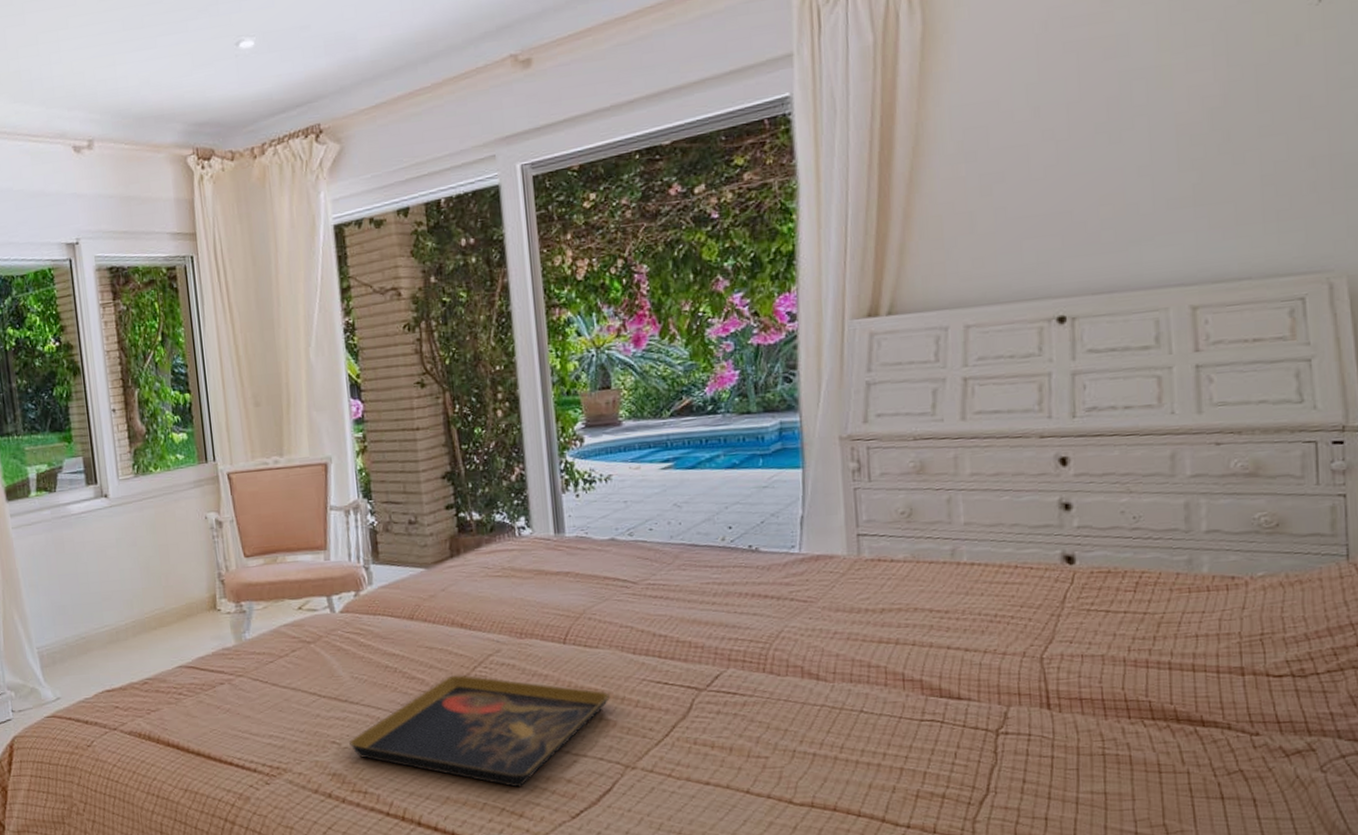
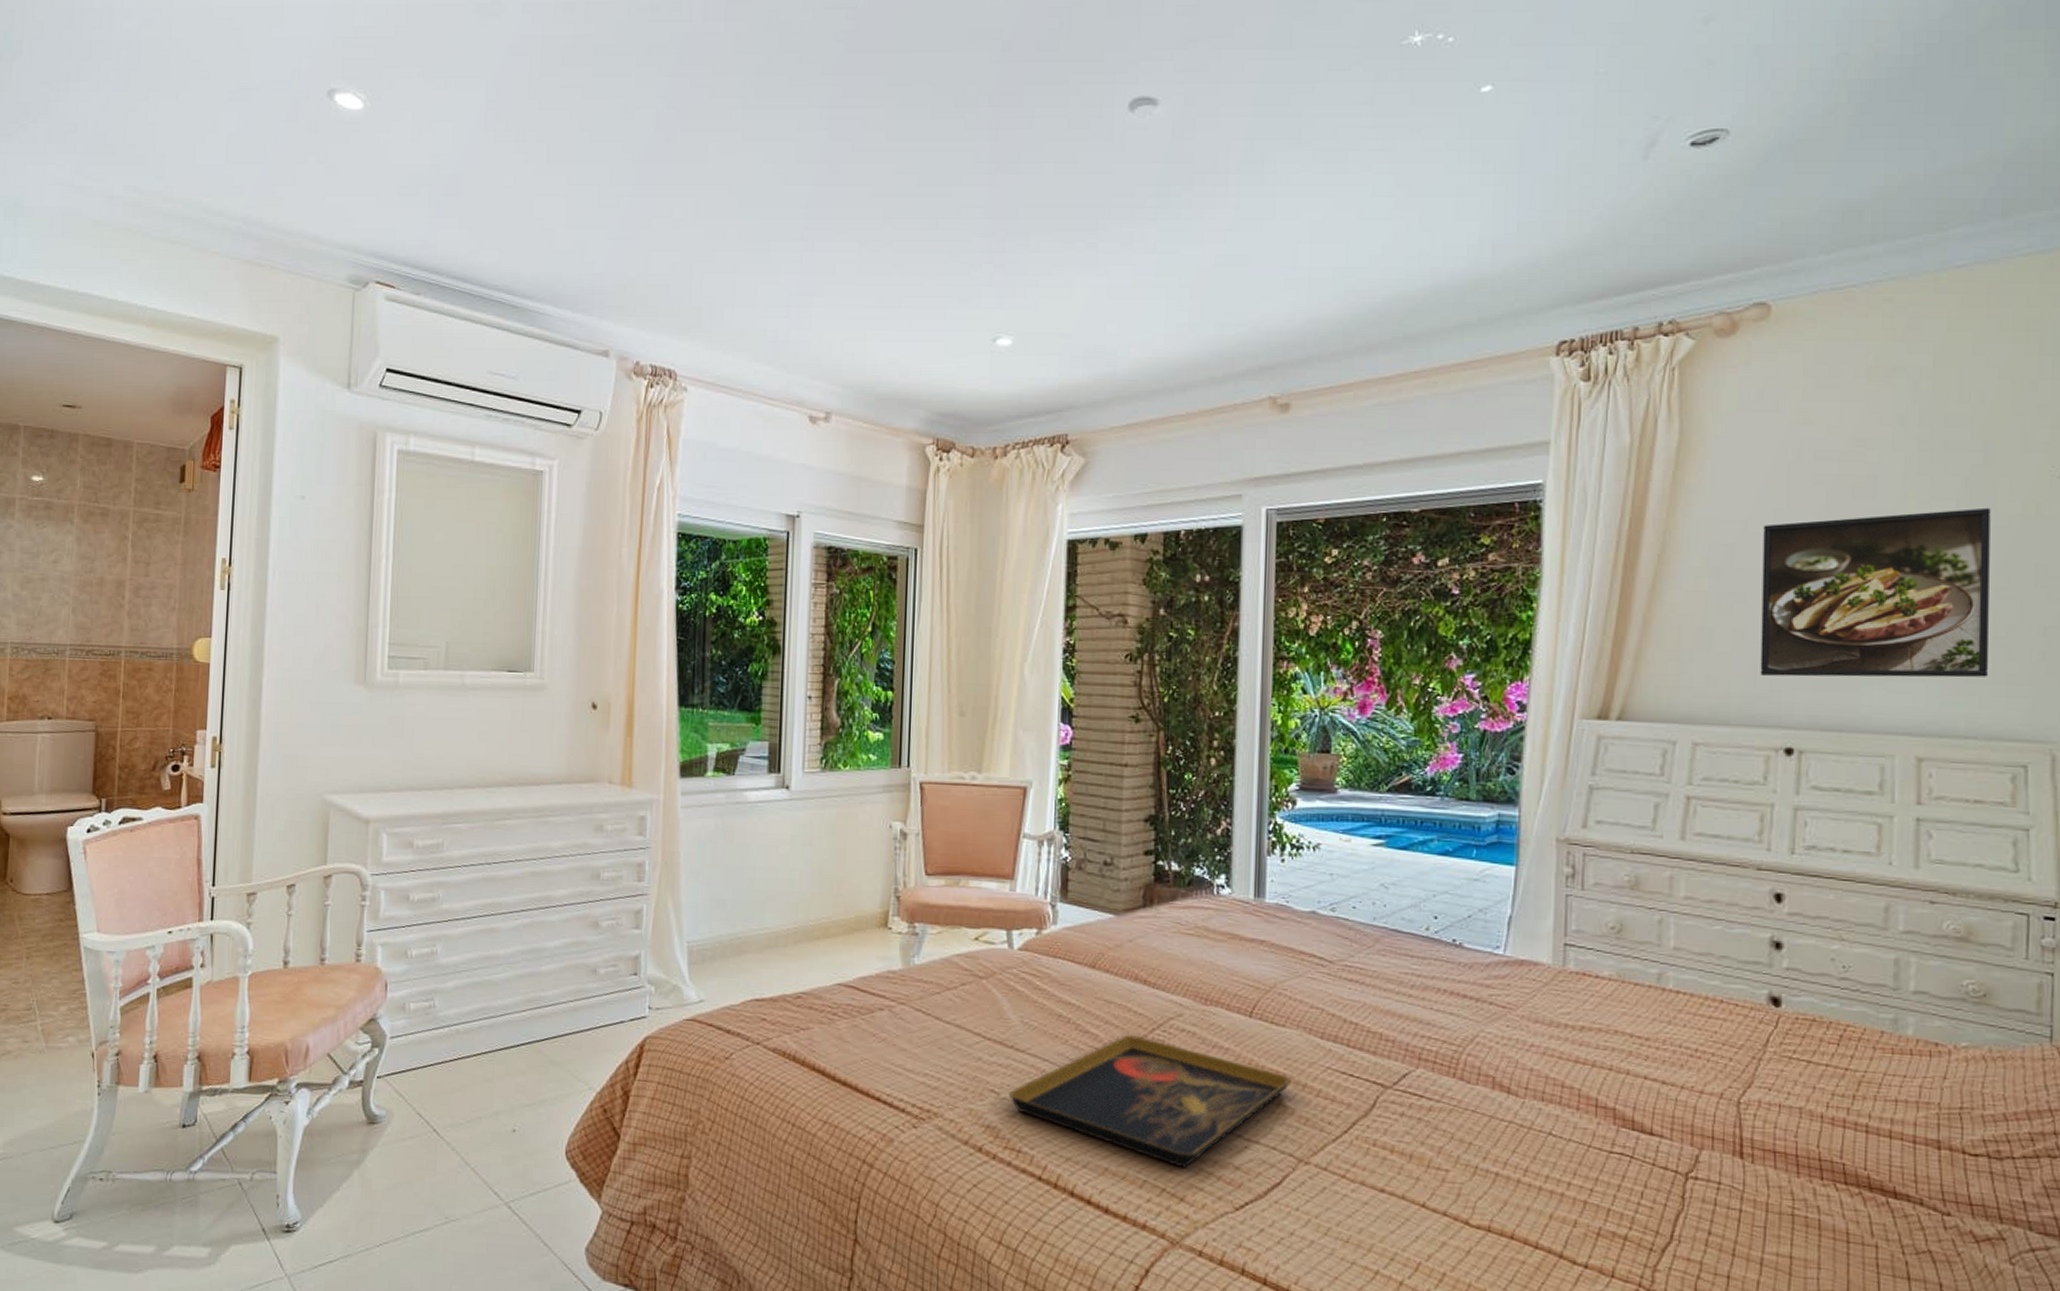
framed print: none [1016,47,1259,250] -> present [1760,507,1991,678]

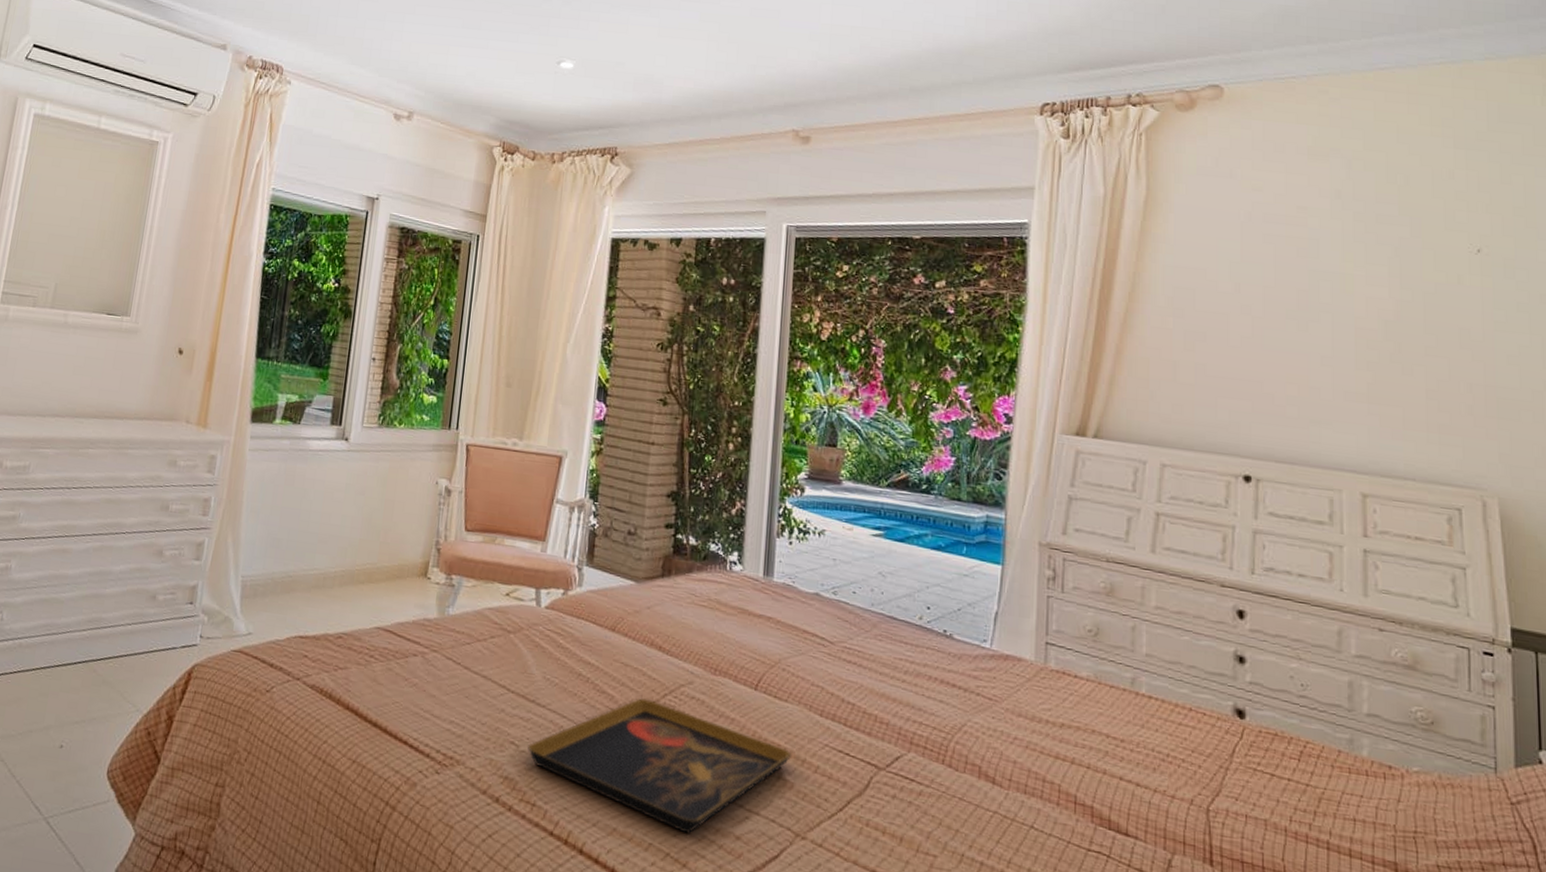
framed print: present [1760,507,1991,678] -> none [1220,274,1423,425]

